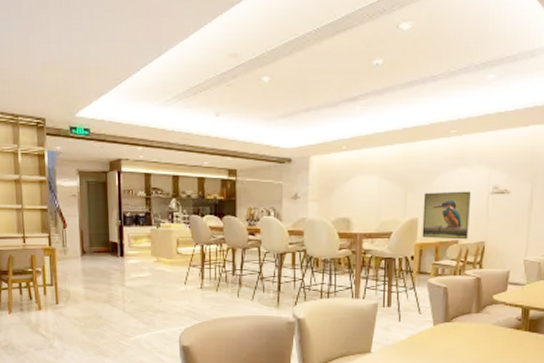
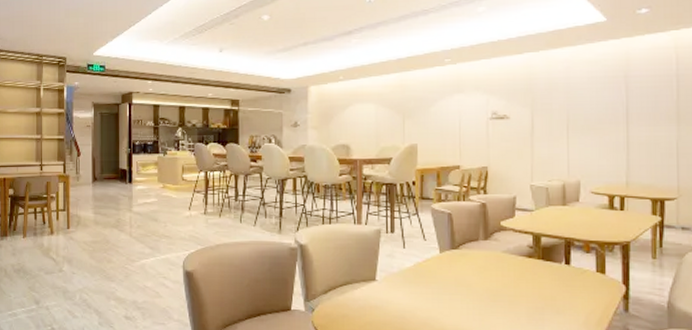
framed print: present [422,191,471,240] -> none [421,117,470,165]

